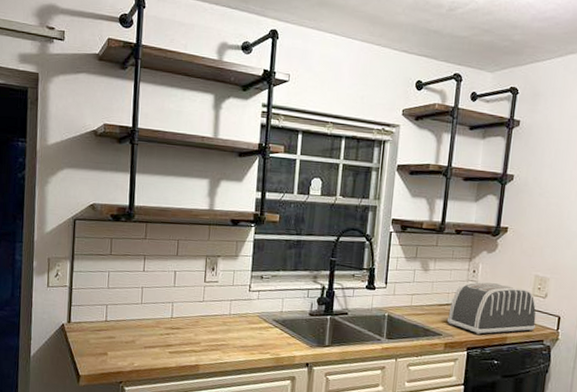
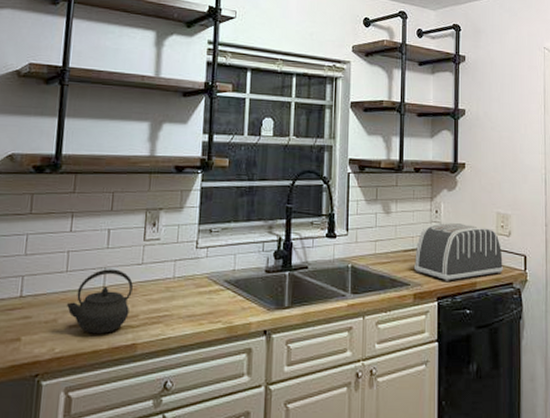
kettle: none [141,303,196,355] -> present [66,269,133,334]

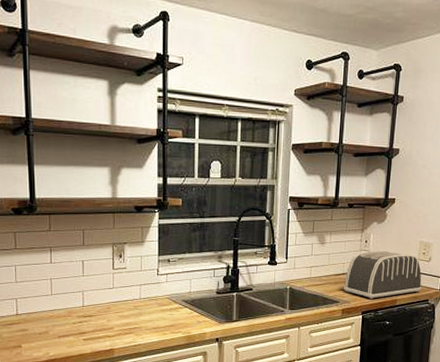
kettle: present [66,269,133,334] -> none [54,292,107,342]

